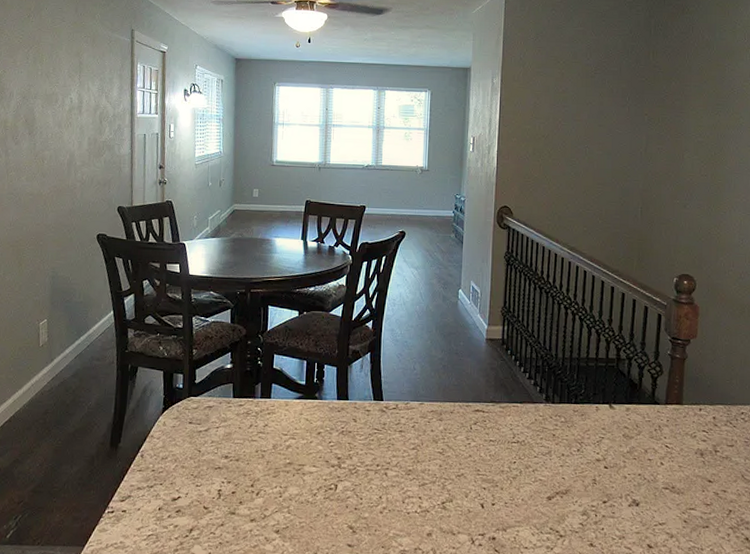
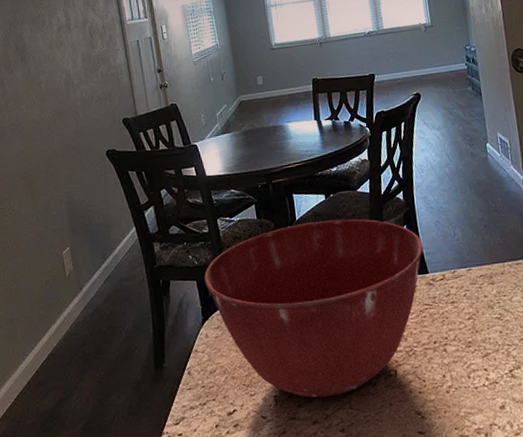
mixing bowl: none [171,334,383,499] -> present [204,219,424,398]

